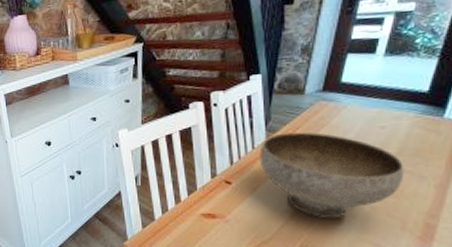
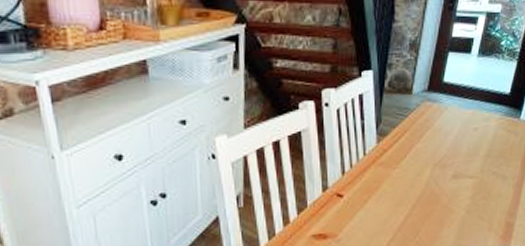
bowl: present [259,132,405,219] -> none [370,135,492,227]

